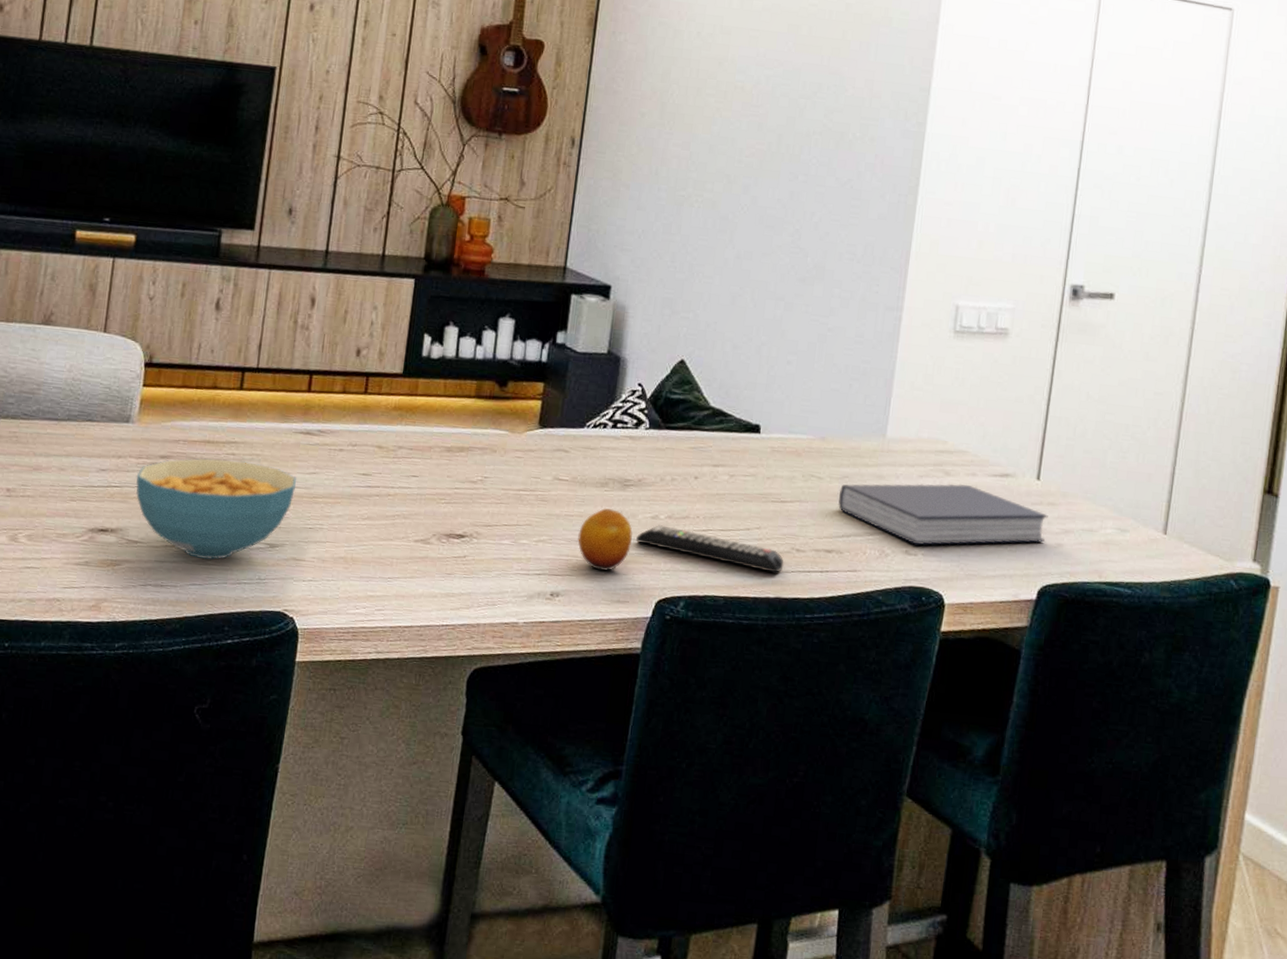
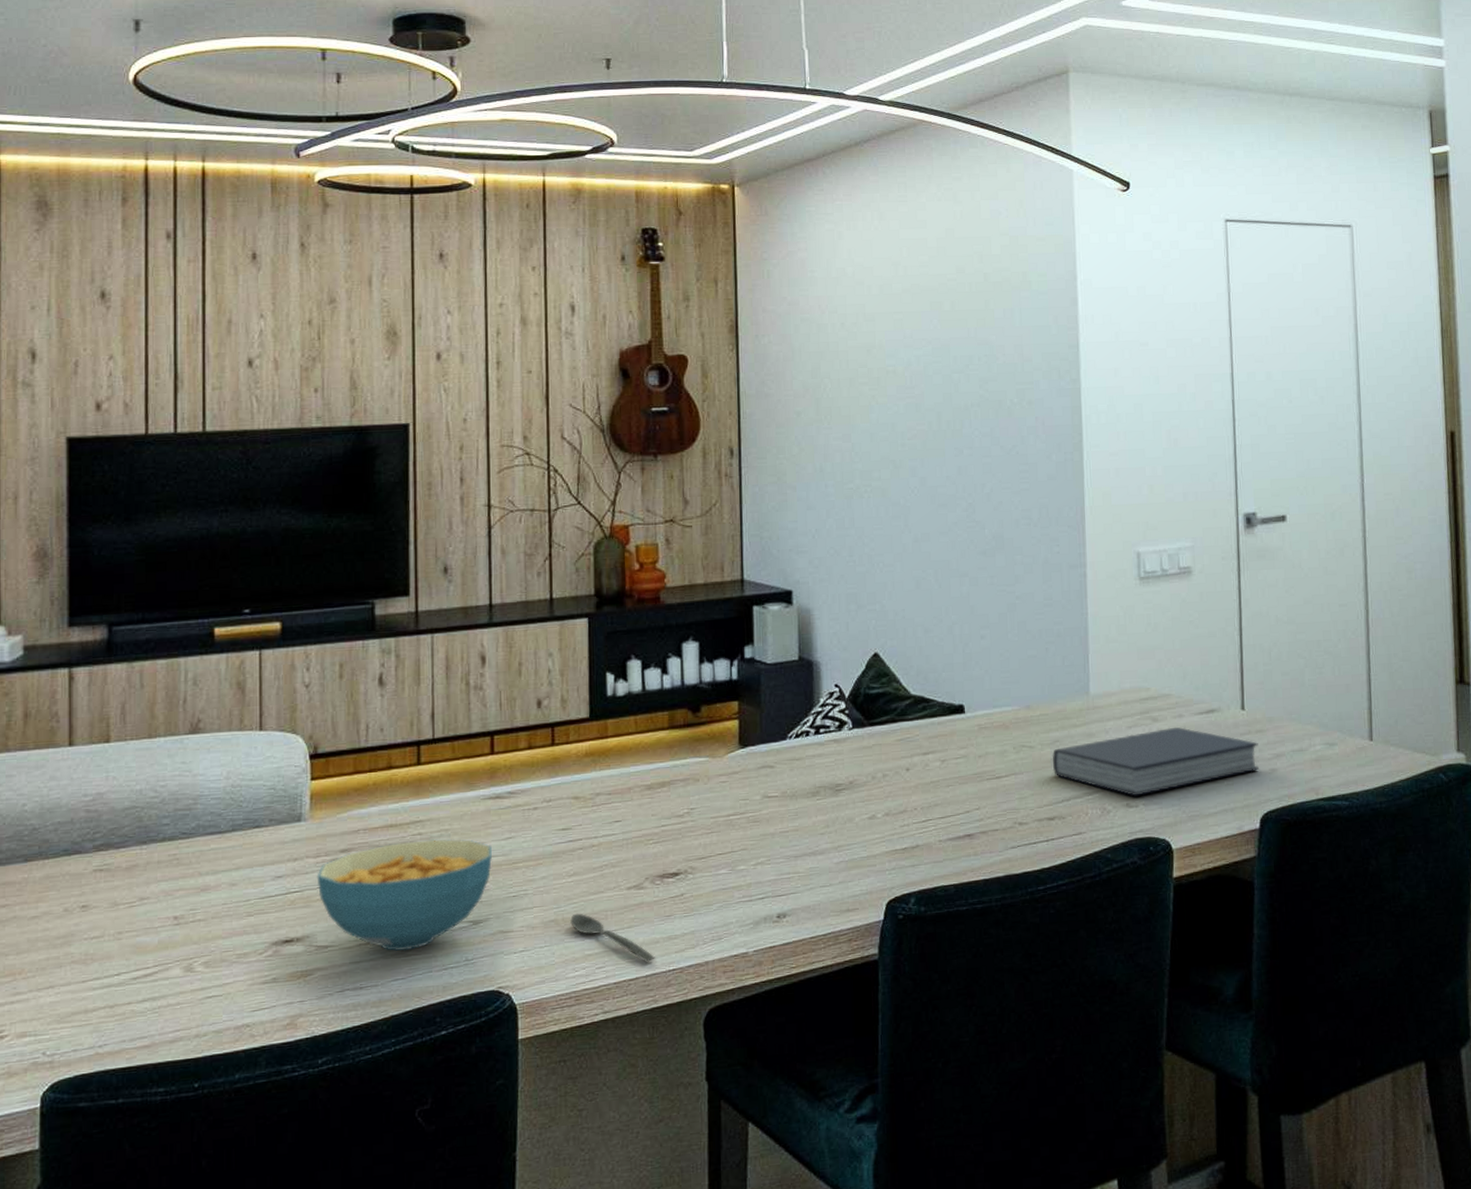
spoon: none [357,555,431,614] -> present [569,913,655,962]
fruit: present [578,507,633,572] -> none [796,817,853,883]
remote control: present [635,524,784,574] -> none [855,823,1009,852]

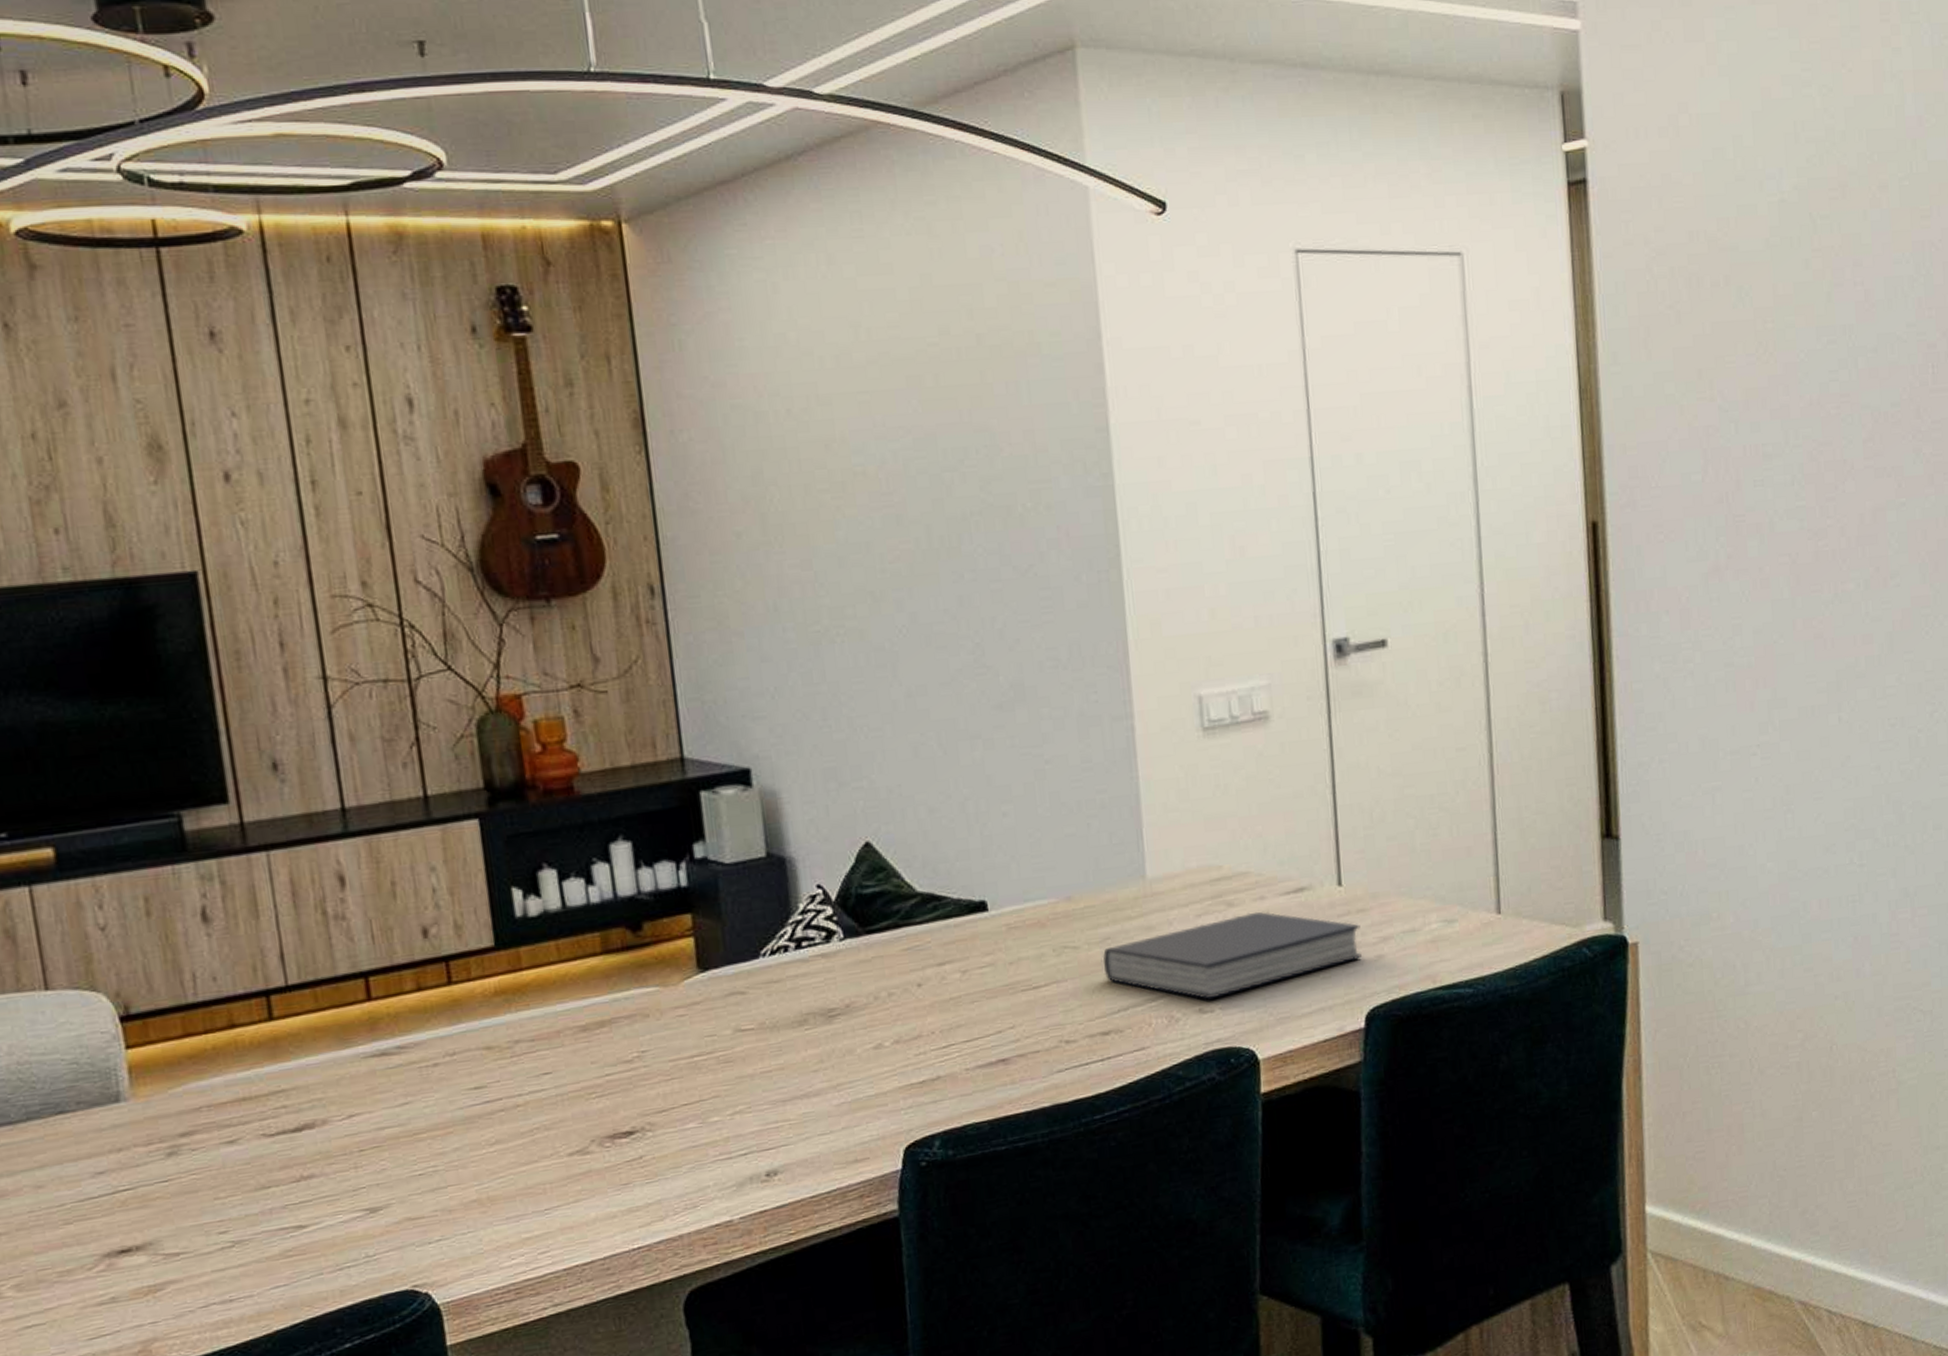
cereal bowl: present [317,839,492,951] -> none [151,1109,386,1253]
spoon: present [569,913,655,962] -> none [497,1189,614,1242]

